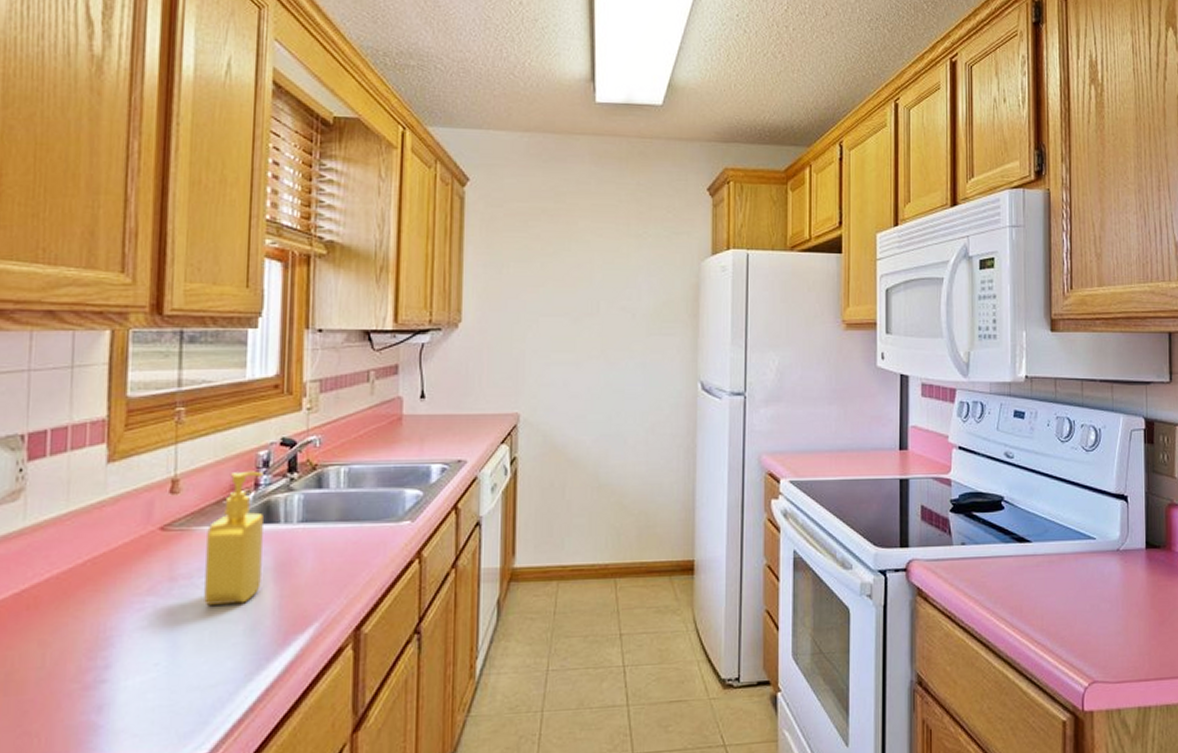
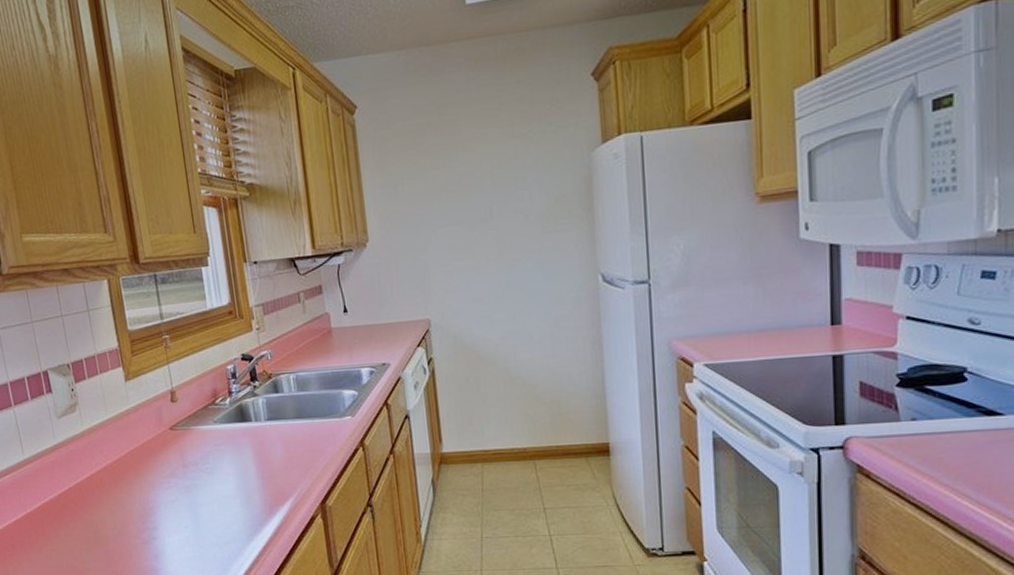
soap dispenser: present [204,470,263,605] -> none [202,381,247,485]

